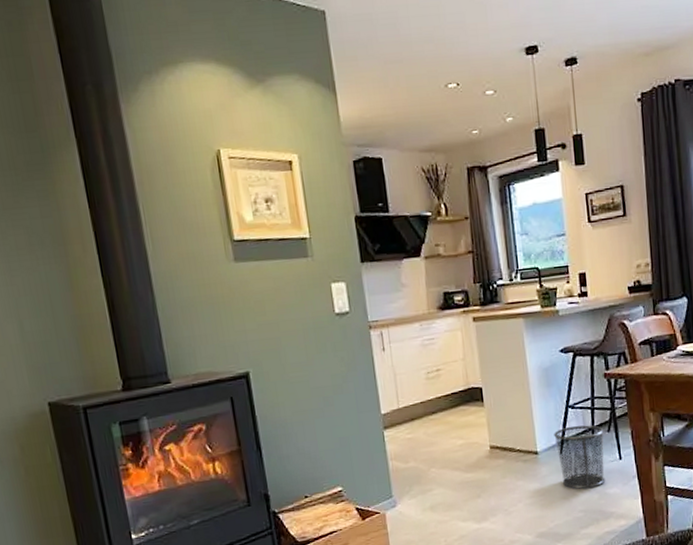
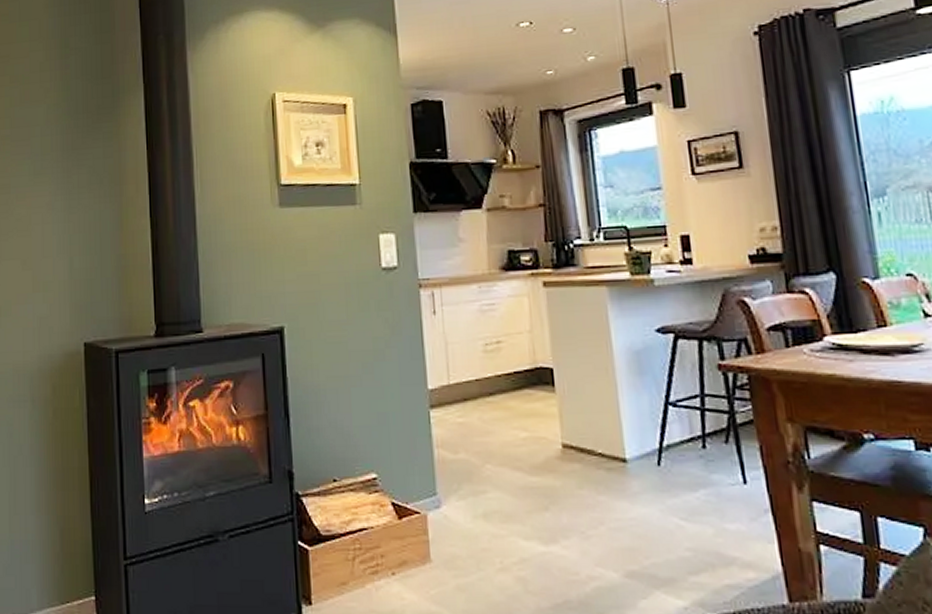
waste bin: present [554,425,606,489] -> none [648,431,724,519]

